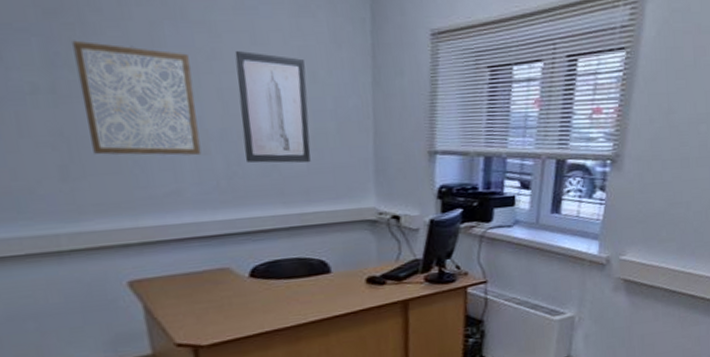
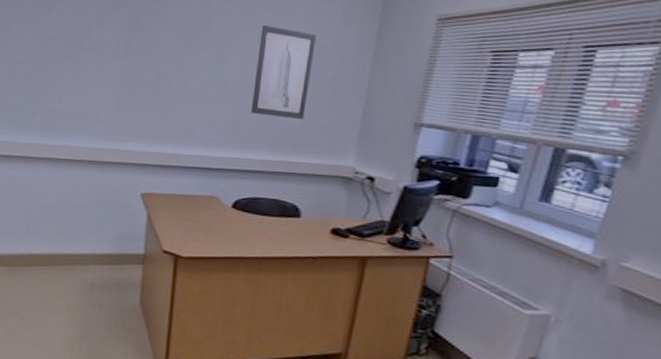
wall art: present [72,40,202,156] -> none [143,11,226,104]

